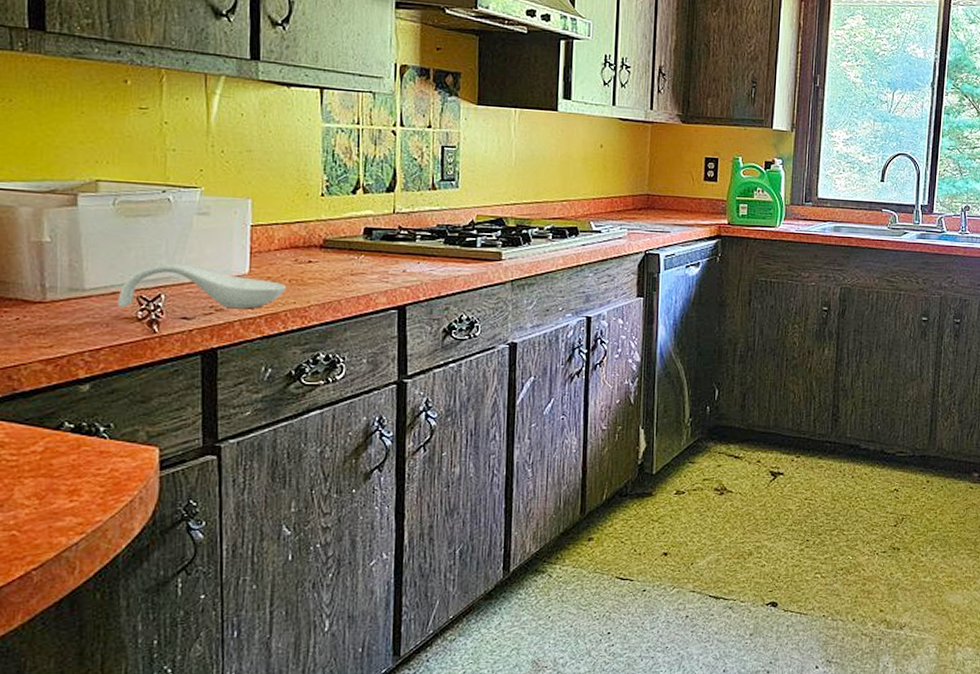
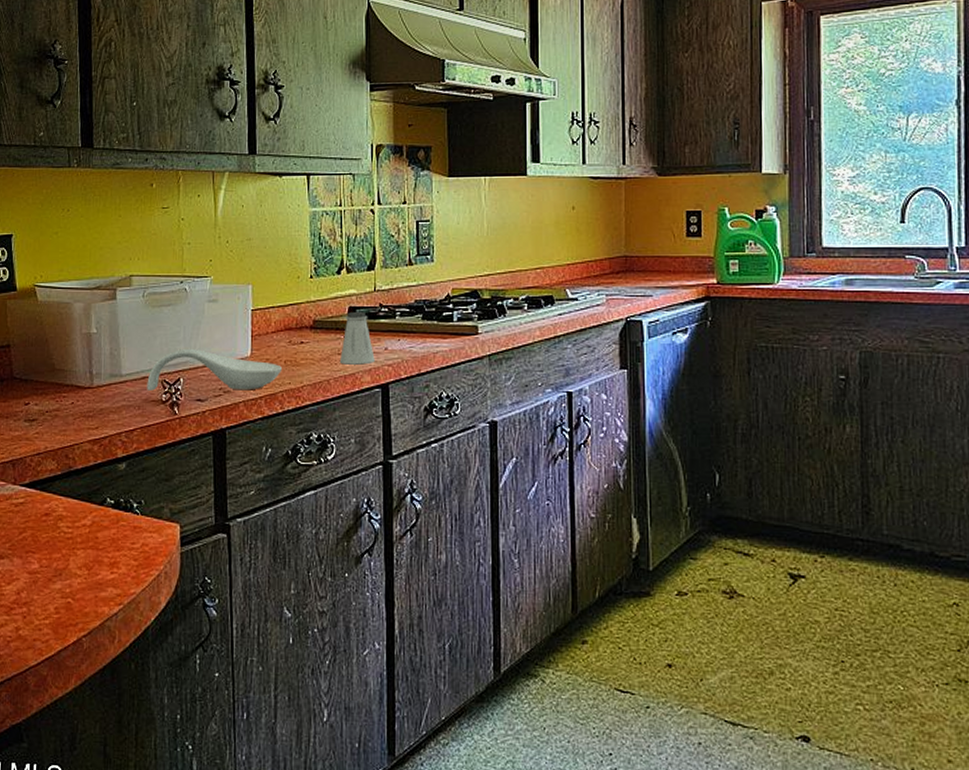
saltshaker: none [353,233,392,286] -> present [340,312,375,365]

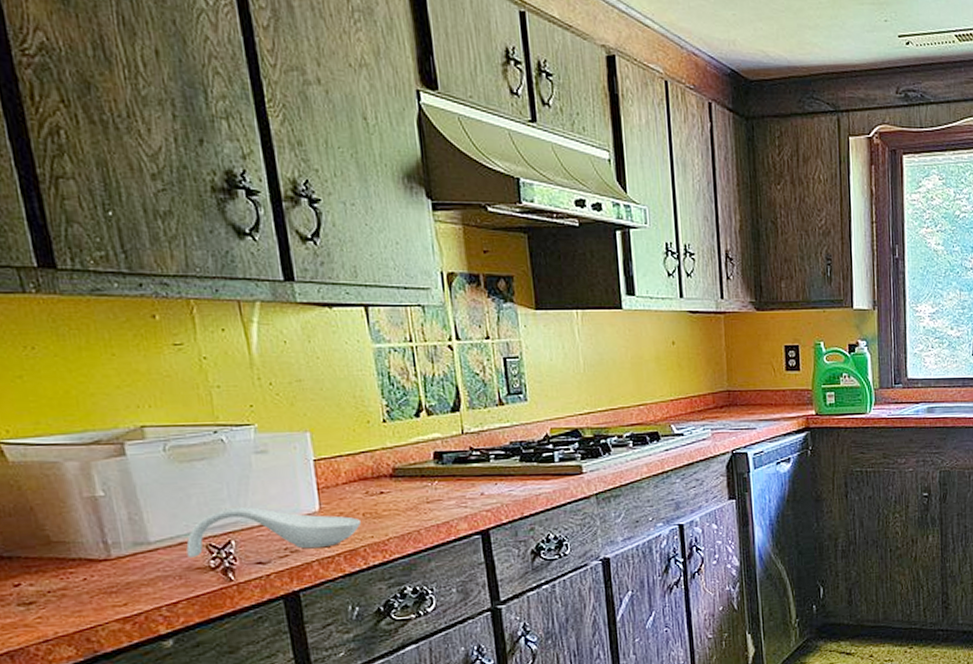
saltshaker: present [340,312,375,365] -> none [429,457,471,513]

